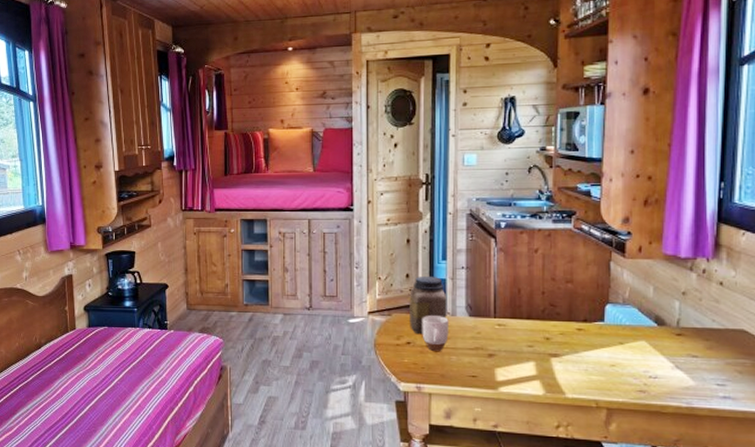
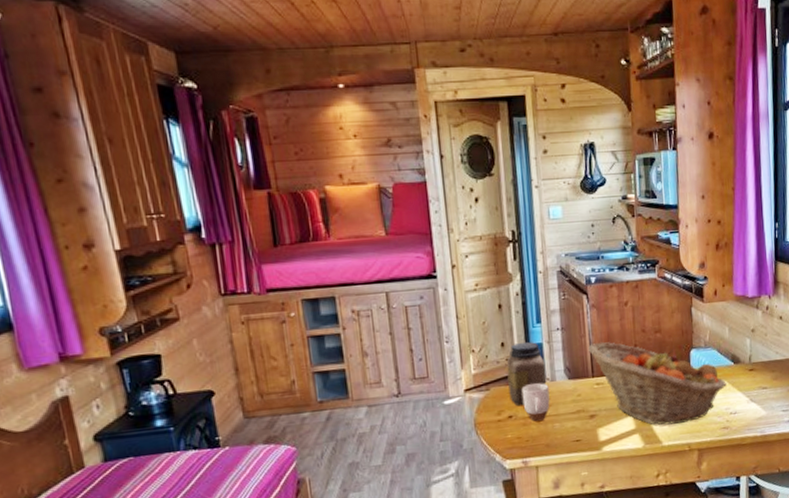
fruit basket: none [493,284,647,378] -> present [588,341,727,425]

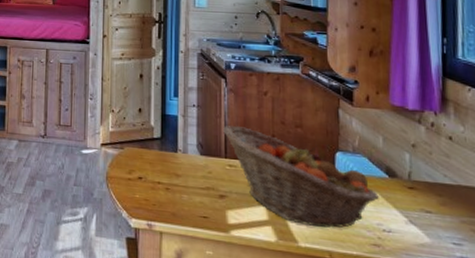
jar: present [507,341,546,406] -> none [141,111,179,169]
mug: present [521,383,550,421] -> none [153,151,180,189]

